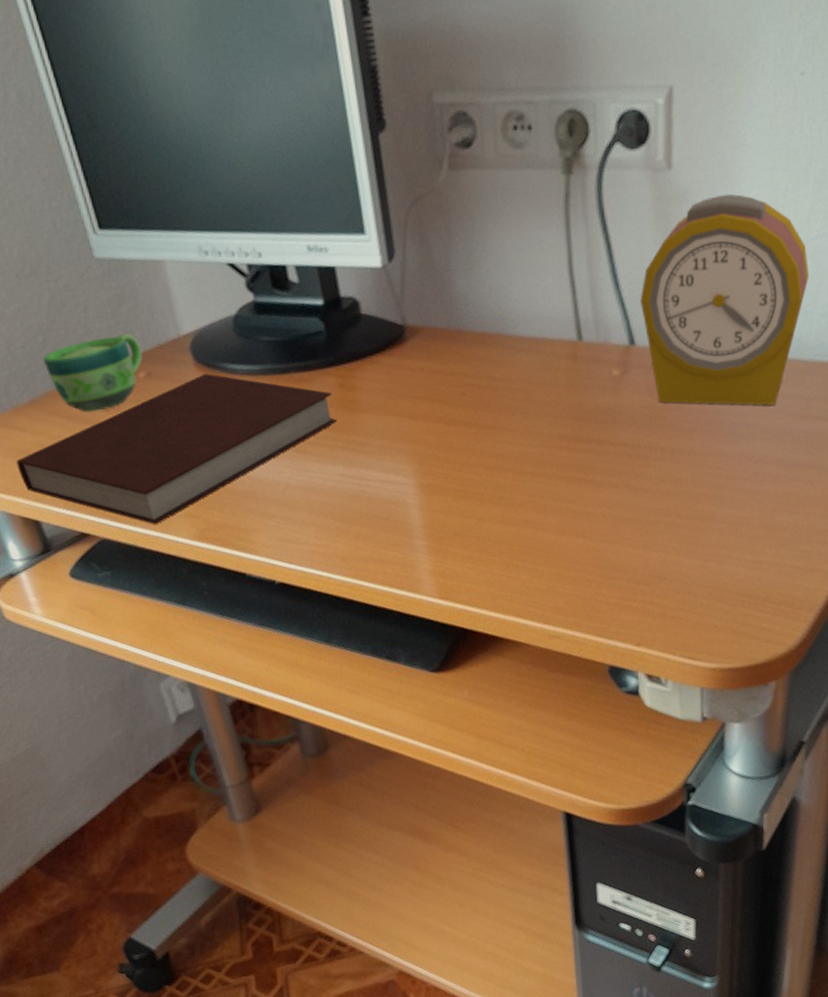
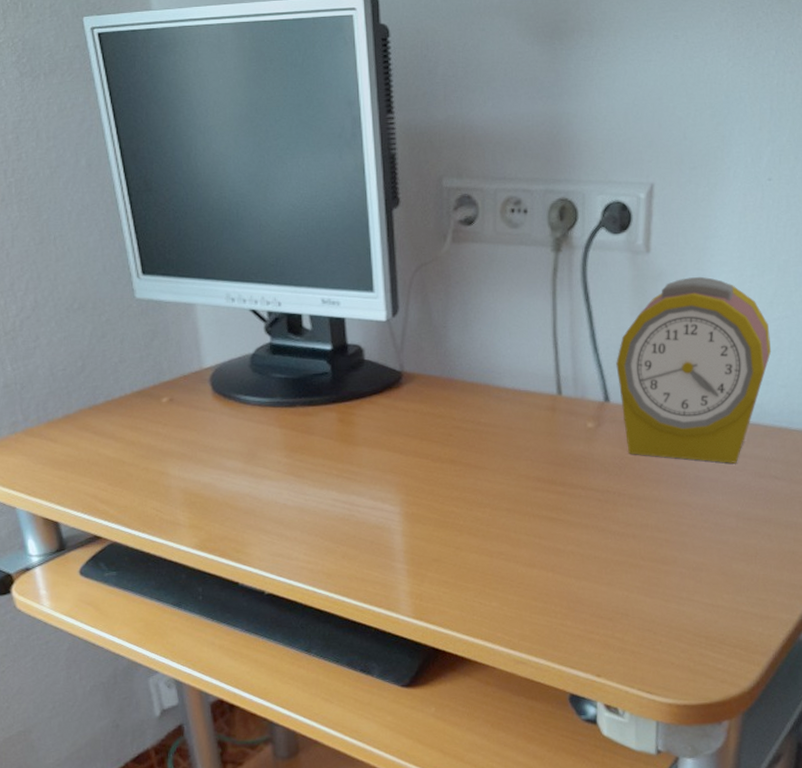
notebook: present [16,374,338,525] -> none [45,403,335,533]
cup: present [42,333,143,412] -> none [79,364,168,429]

